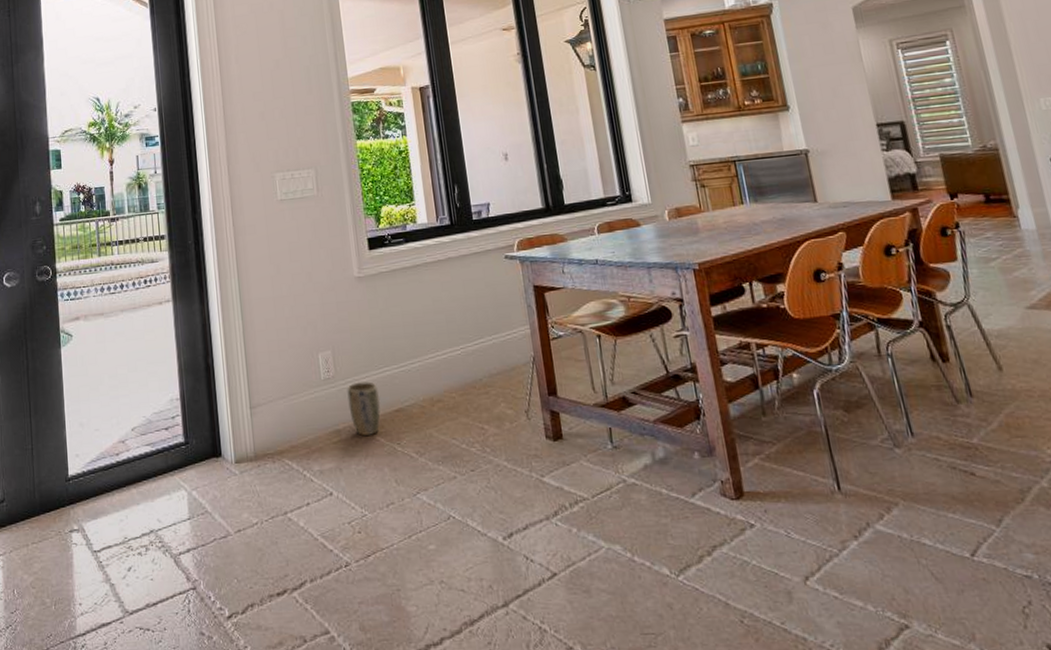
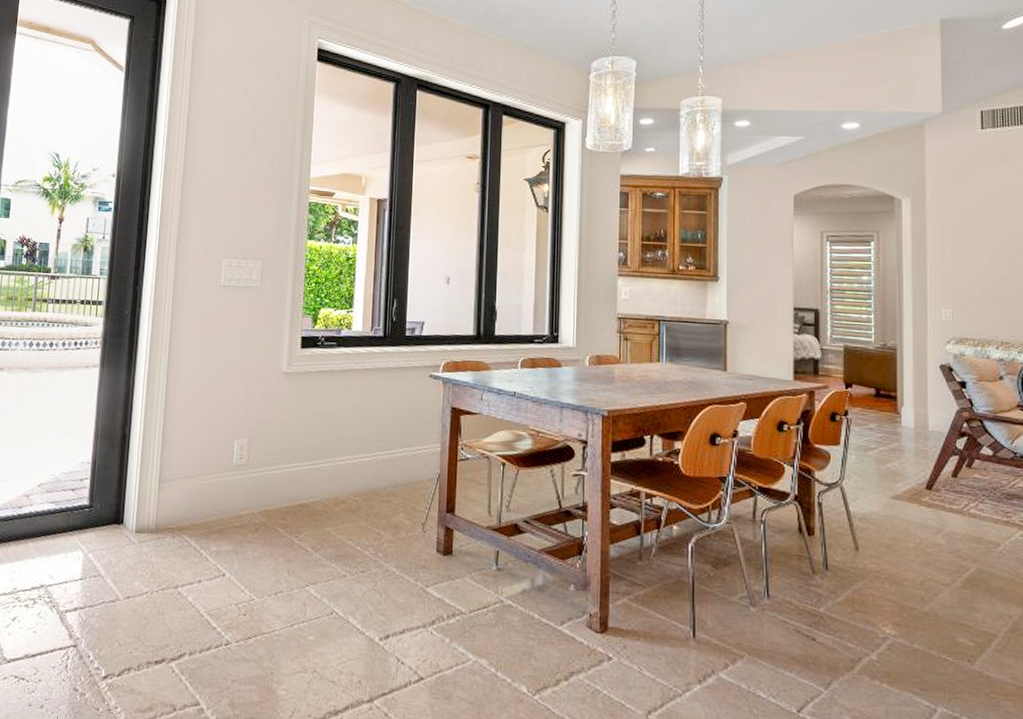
plant pot: present [347,381,381,436] -> none [255,473,287,525]

